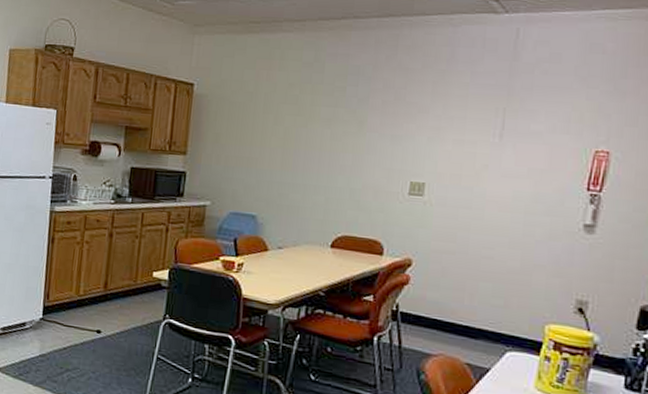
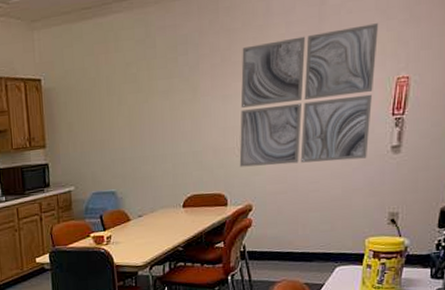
wall art: none [402,88,578,232] -> present [239,23,379,167]

